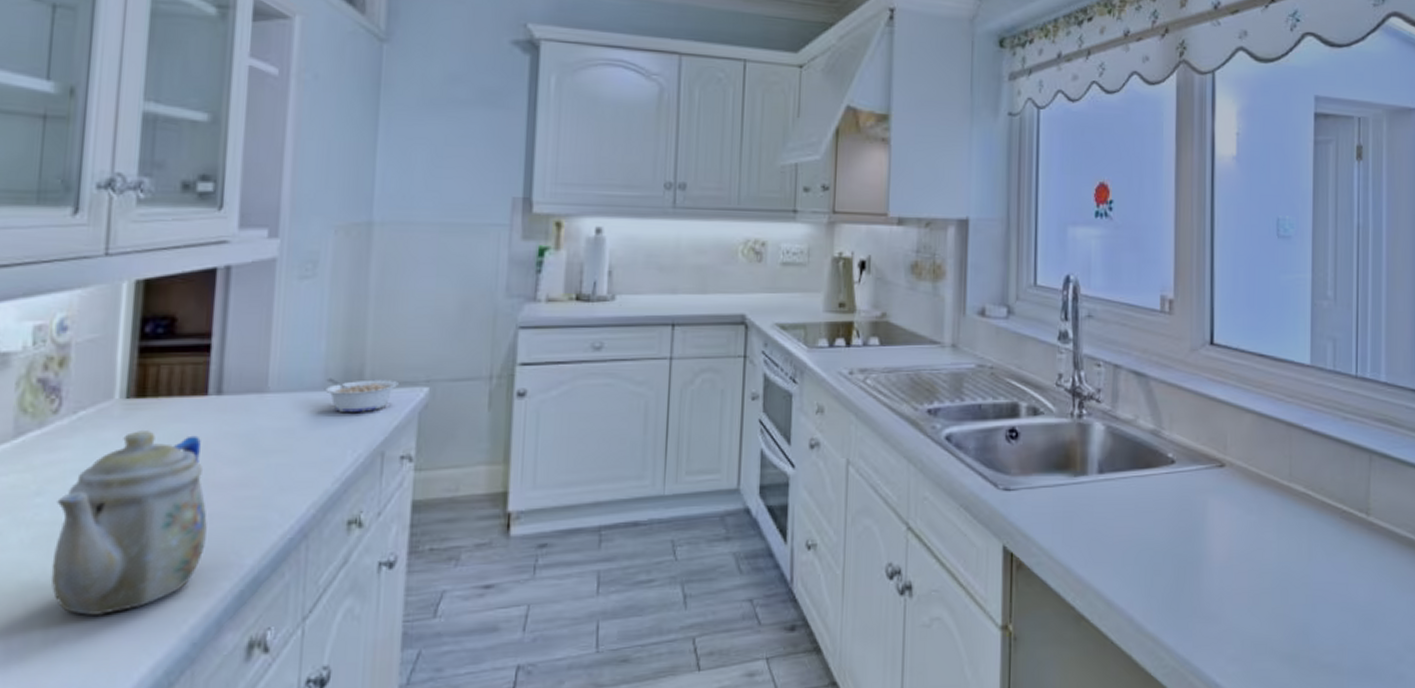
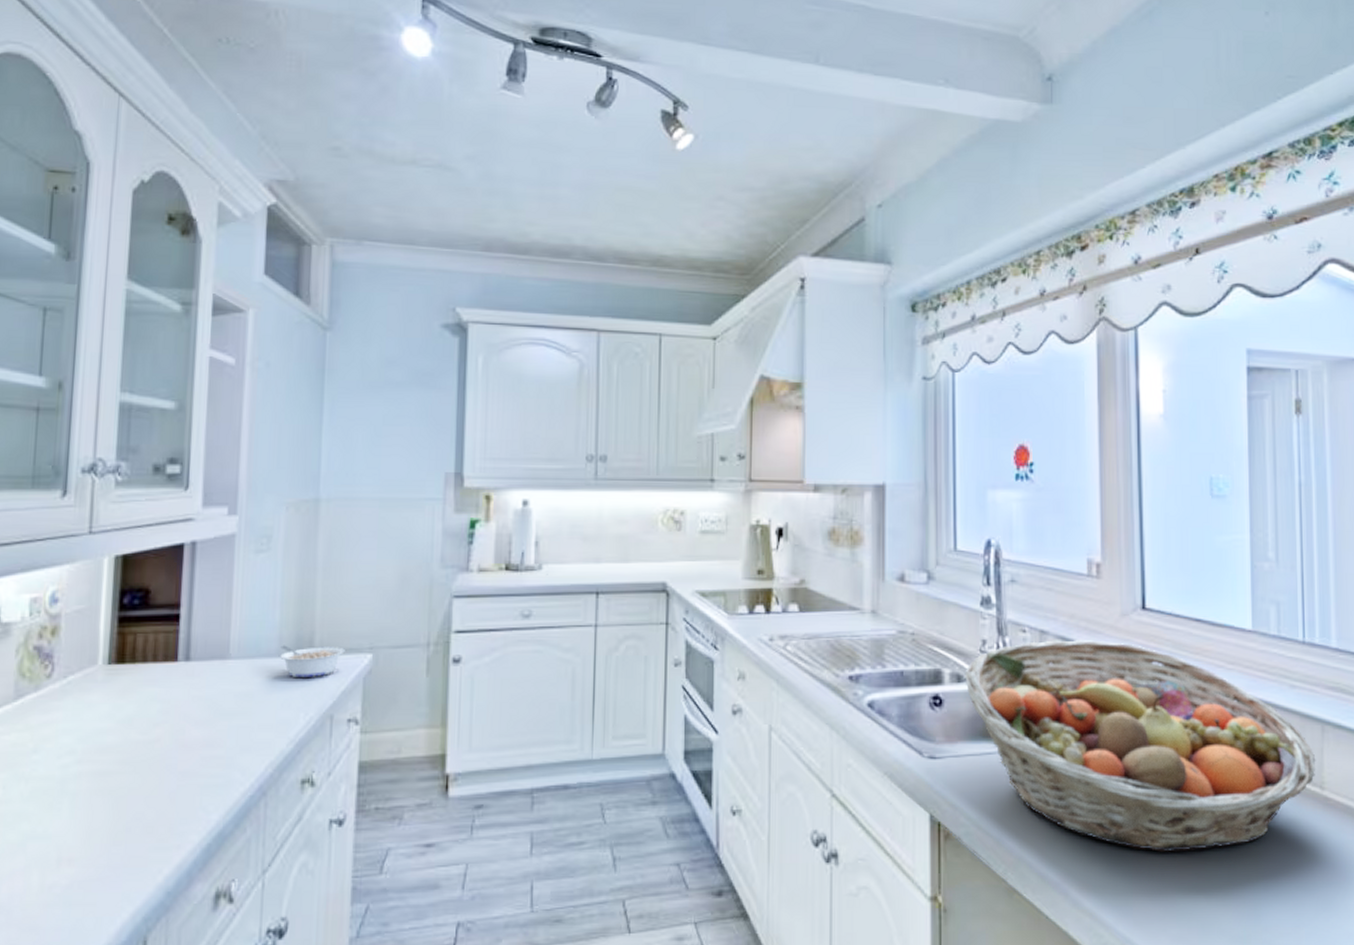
teapot: present [51,431,207,615] -> none [46,694,178,864]
fruit basket: none [1041,374,1363,577] -> present [965,640,1316,852]

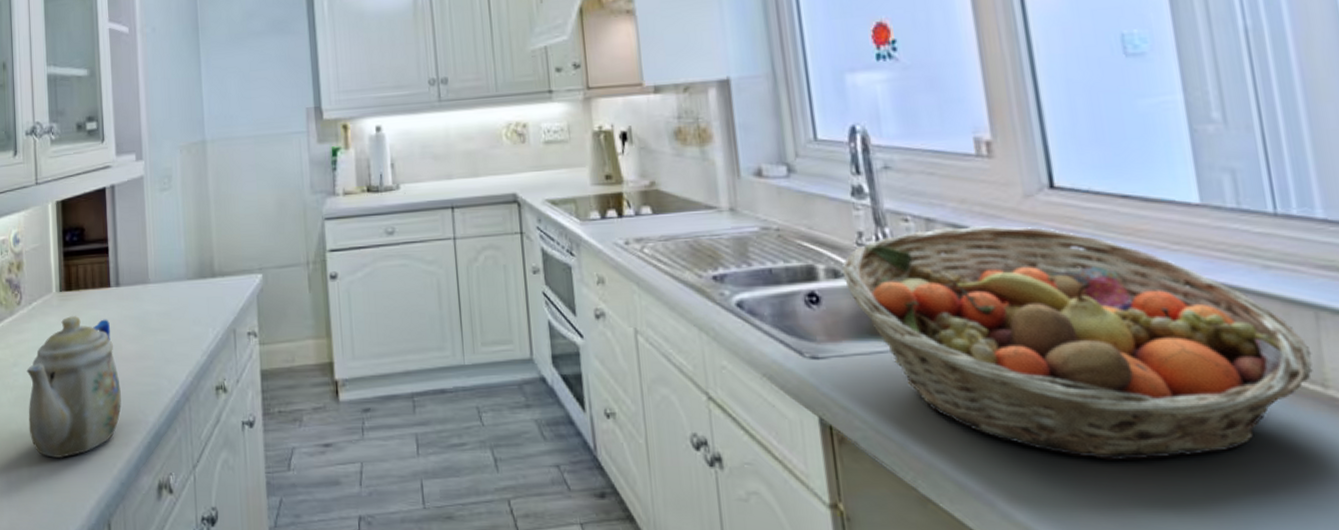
teapot: none [46,694,178,864] -> present [26,316,122,458]
legume: present [280,645,345,677] -> none [188,269,239,297]

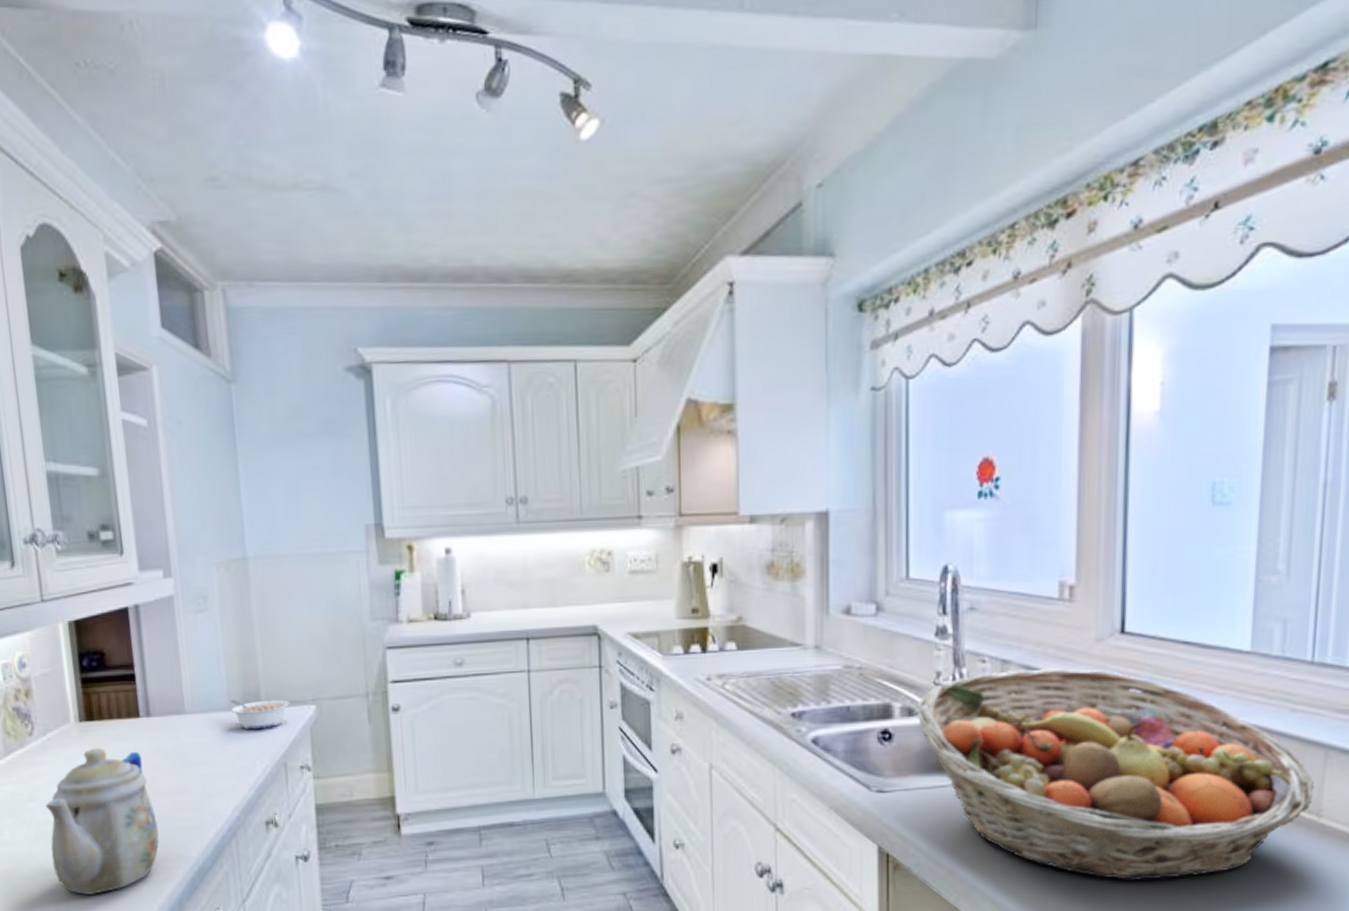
legume: none [188,269,239,297] -> present [230,699,290,729]

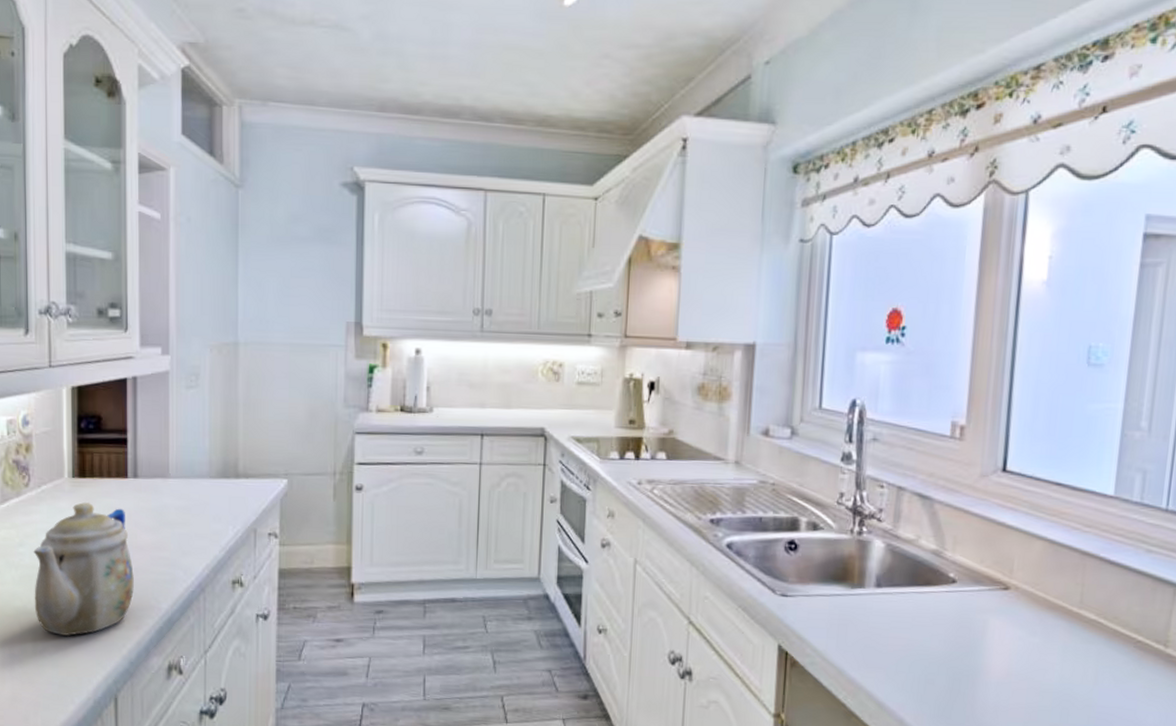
legume: present [230,699,290,729] -> none [211,468,264,497]
fruit basket: present [916,668,1315,880] -> none [820,496,1164,693]

